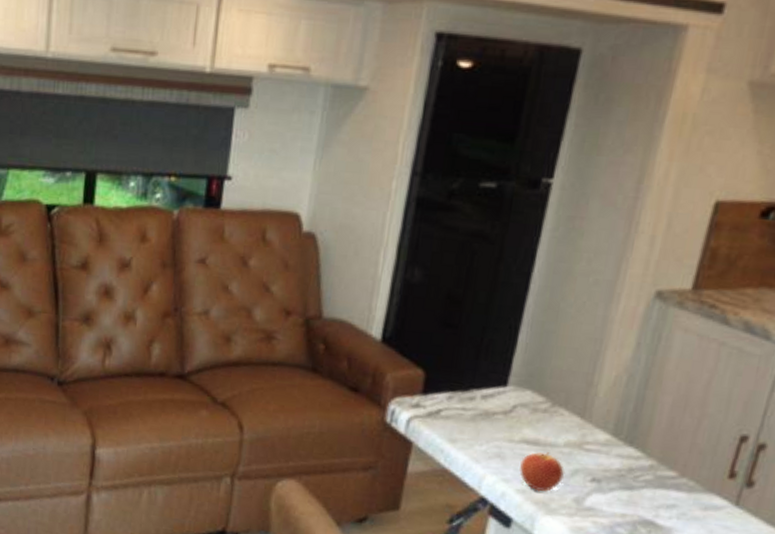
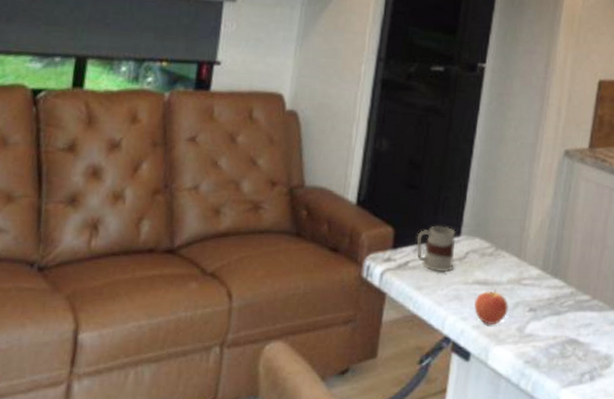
mug: none [451,372,501,426] -> present [416,225,456,272]

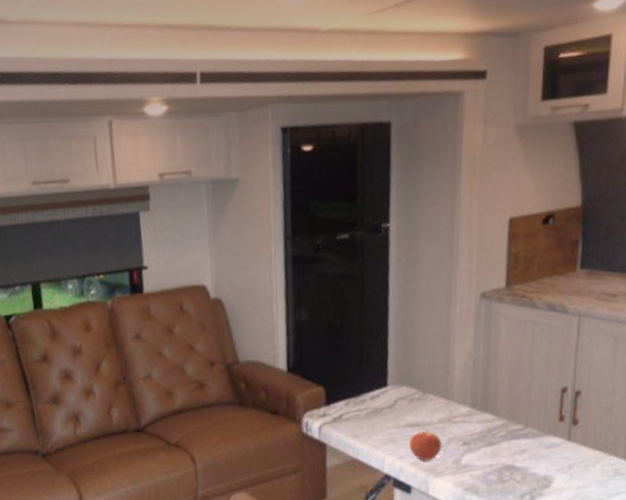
mug: present [416,225,456,272] -> none [347,379,385,420]

